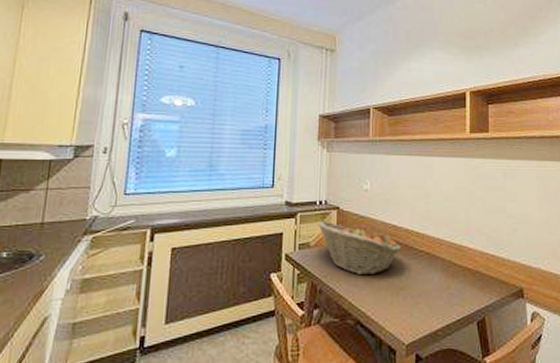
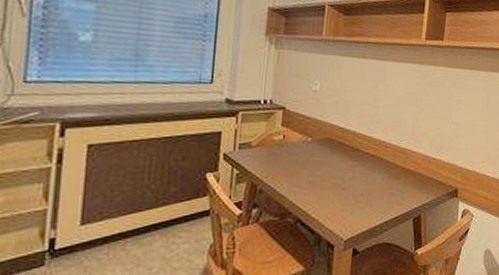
fruit basket: present [316,220,401,276] -> none [260,120,347,176]

